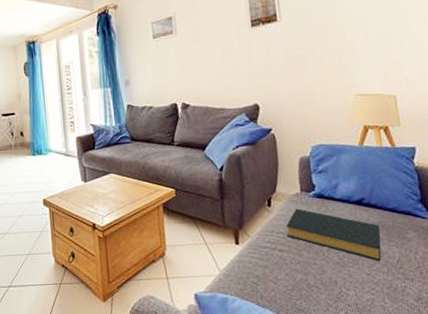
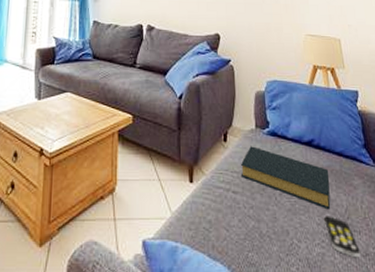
remote control: none [374,267,412,302] -> present [324,216,360,258]

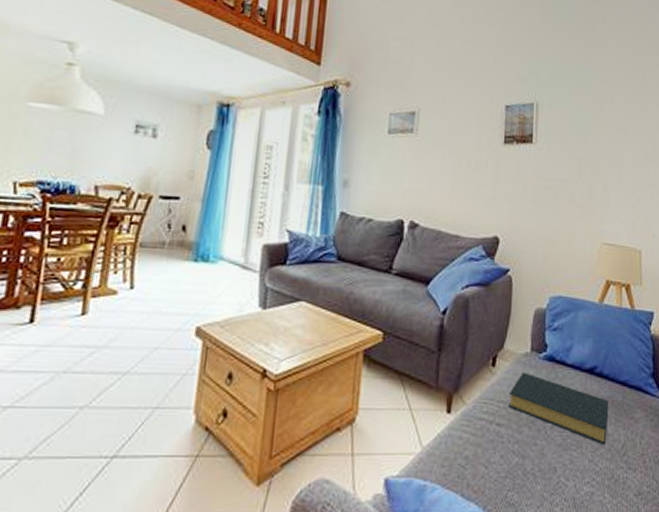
remote control: present [324,216,360,258] -> none [598,452,632,497]

